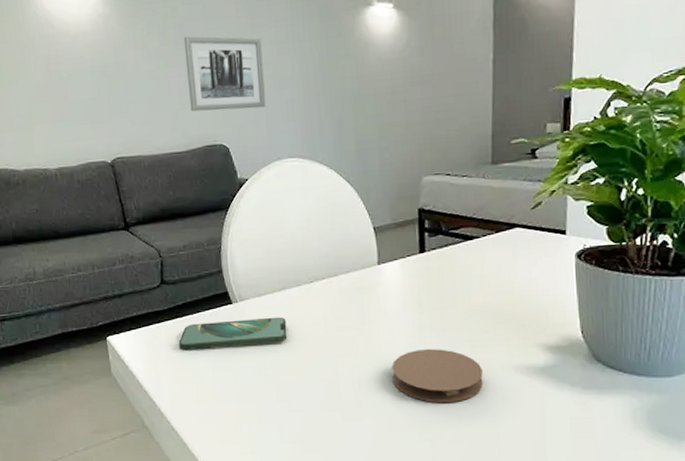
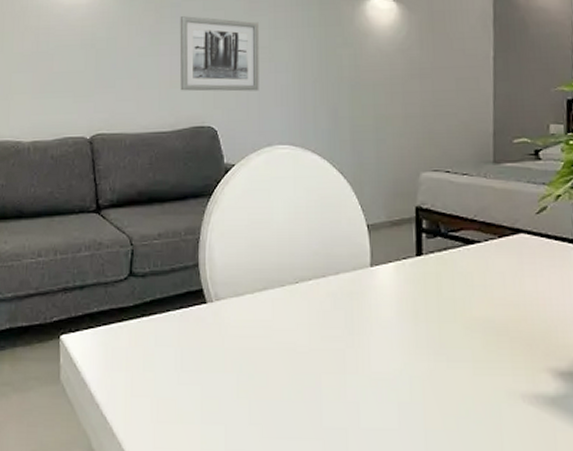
smartphone: present [178,316,288,351] -> none [141,321,266,357]
coaster: present [391,349,483,403] -> none [382,369,487,437]

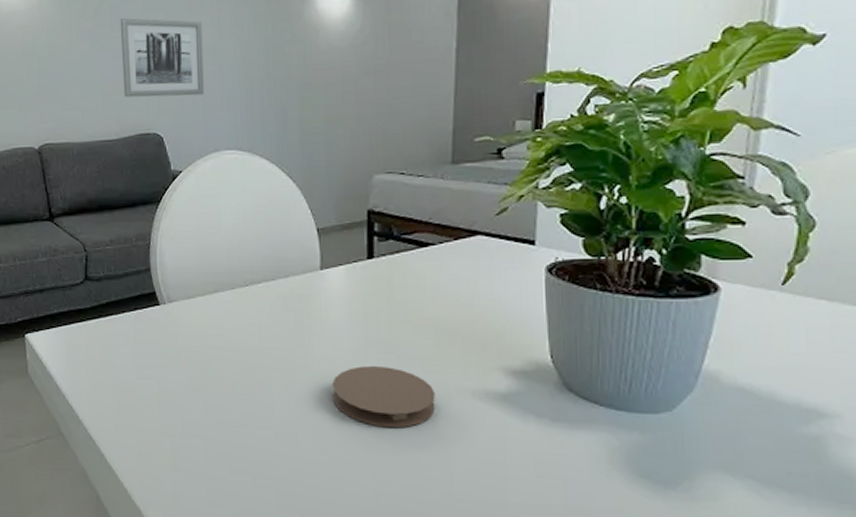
coaster: none [382,369,487,437] -> present [332,366,435,428]

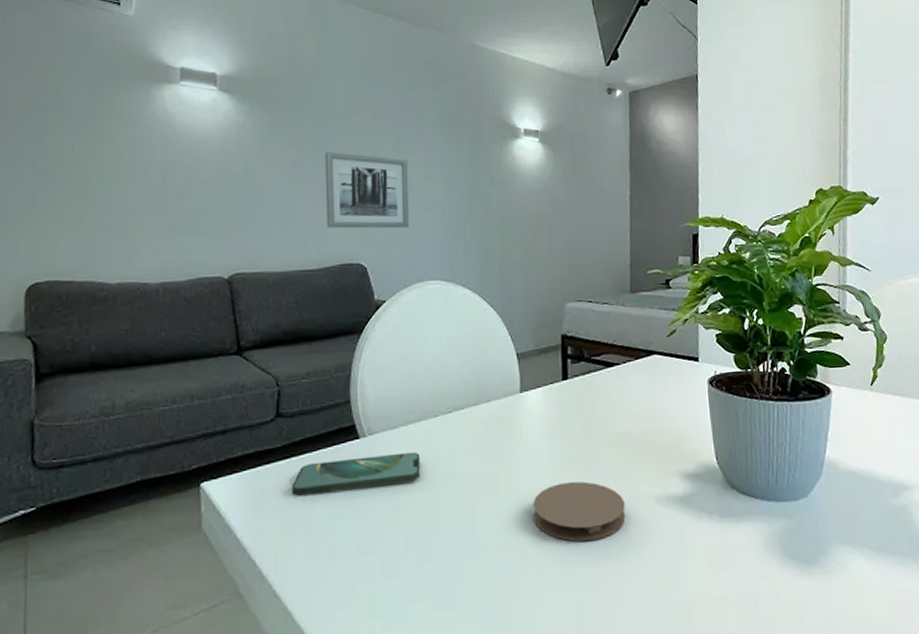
smartphone: none [100,322,218,354] -> present [291,452,421,496]

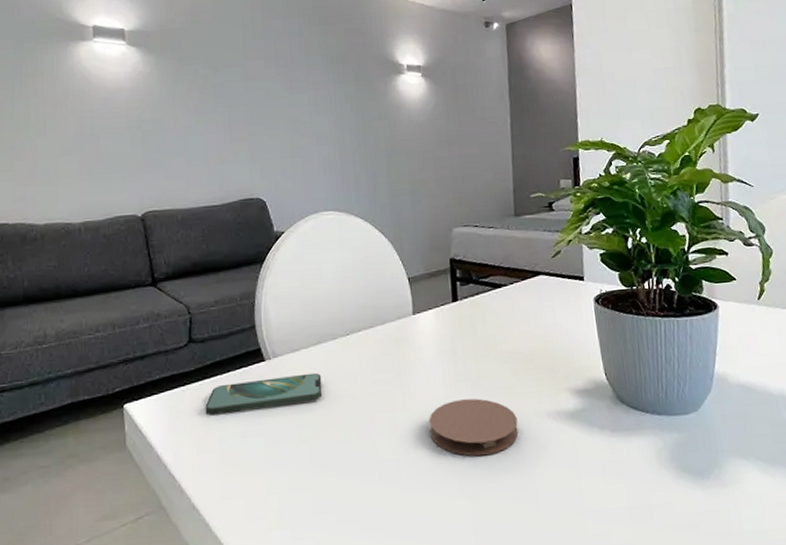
wall art: present [324,152,409,229] -> none [223,96,303,167]

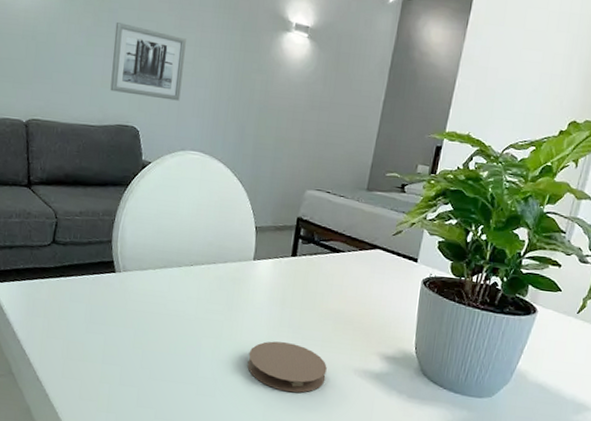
smartphone: present [205,372,323,415] -> none [58,285,163,316]
wall art: none [223,96,303,167] -> present [110,22,186,101]

